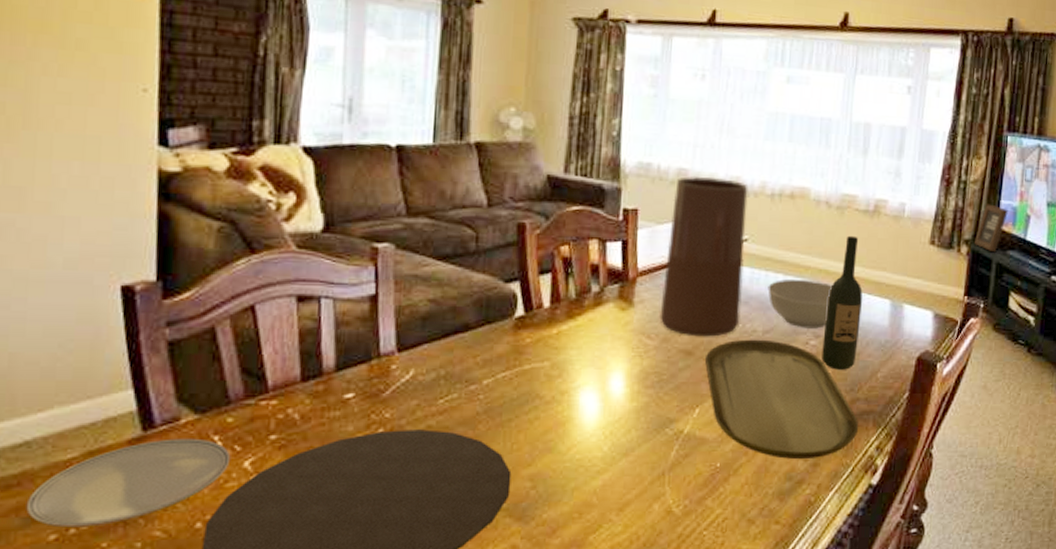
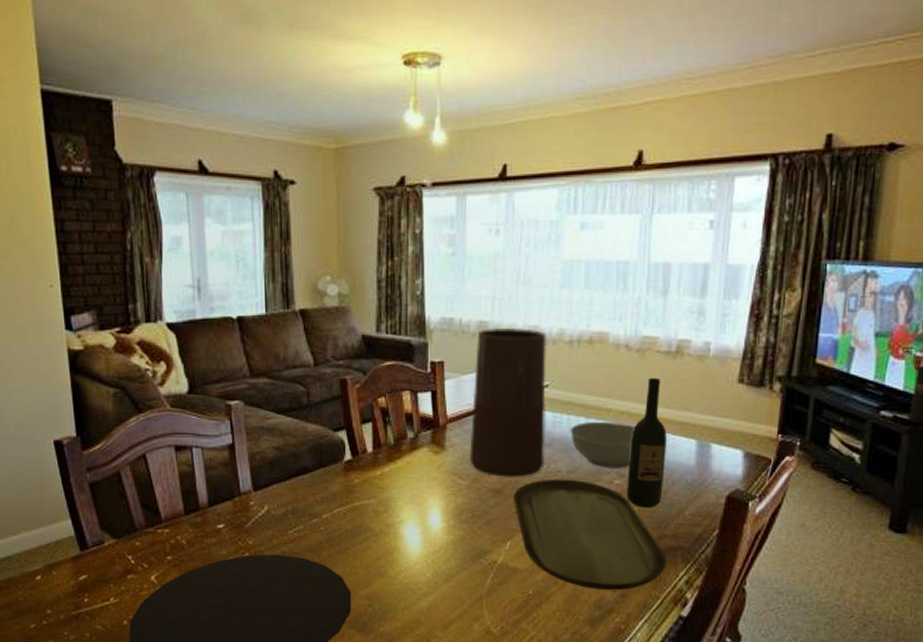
plate: present [26,438,231,528] -> none [14,557,142,620]
picture frame: present [973,204,1008,253] -> none [788,338,828,389]

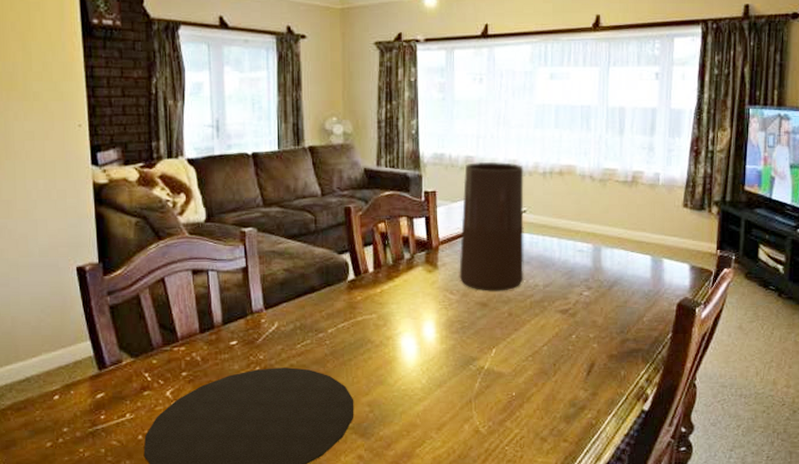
placemat: present [514,479,667,590] -> none [498,292,630,389]
bowl: present [570,421,636,469] -> none [545,241,600,282]
wine bottle: present [627,377,668,508] -> none [594,203,627,315]

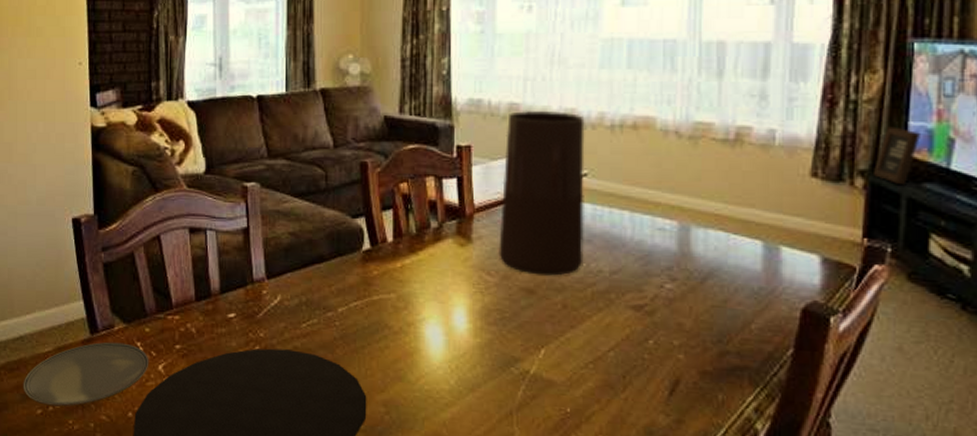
plate: none [31,375,157,438] -> present [23,342,149,407]
picture frame: none [723,169,753,211] -> present [872,126,920,186]

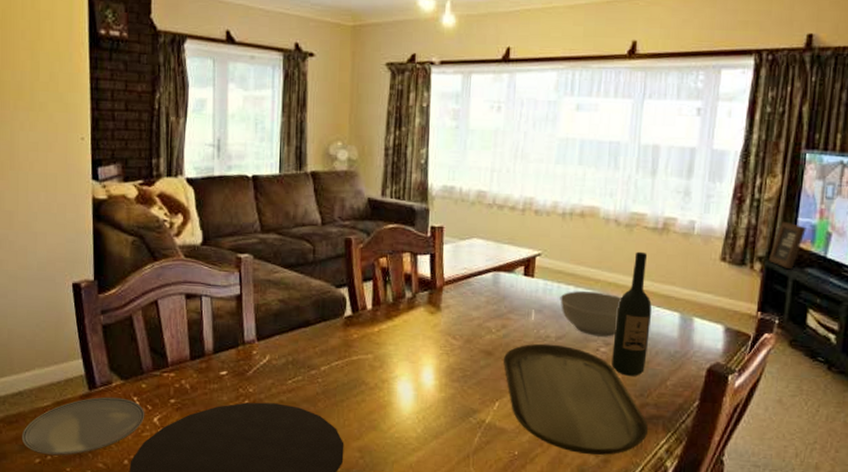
vase: present [499,110,585,276] -> none [463,197,541,340]
placemat: none [549,279,731,414] -> present [504,343,649,455]
bowl: none [613,216,689,271] -> present [560,290,622,337]
wine bottle: none [680,168,728,318] -> present [611,251,652,376]

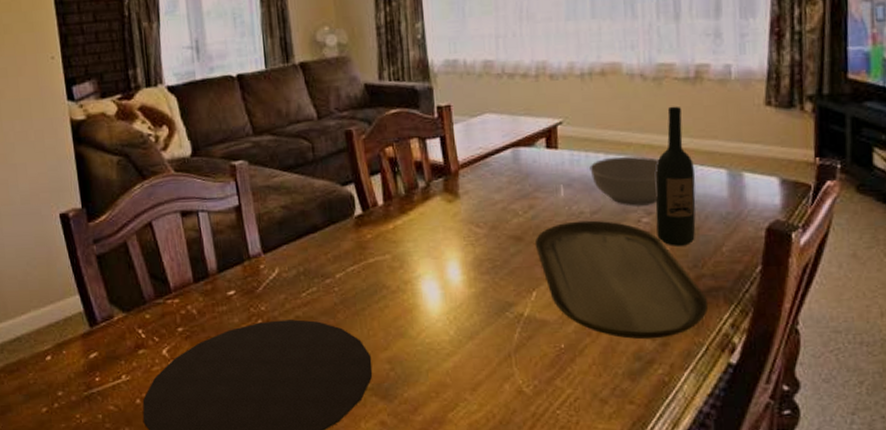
plate: present [21,397,145,456] -> none [24,332,153,403]
picture frame: present [768,221,806,270] -> none [819,52,859,106]

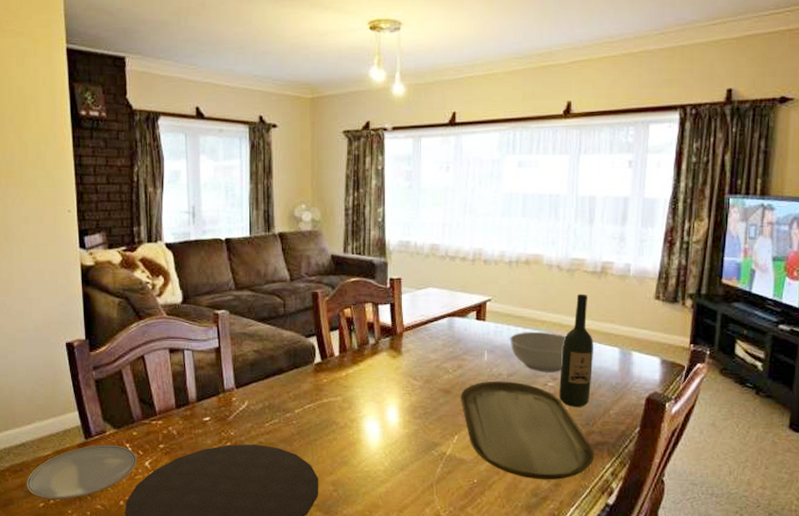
plate: none [24,332,153,403] -> present [26,444,137,500]

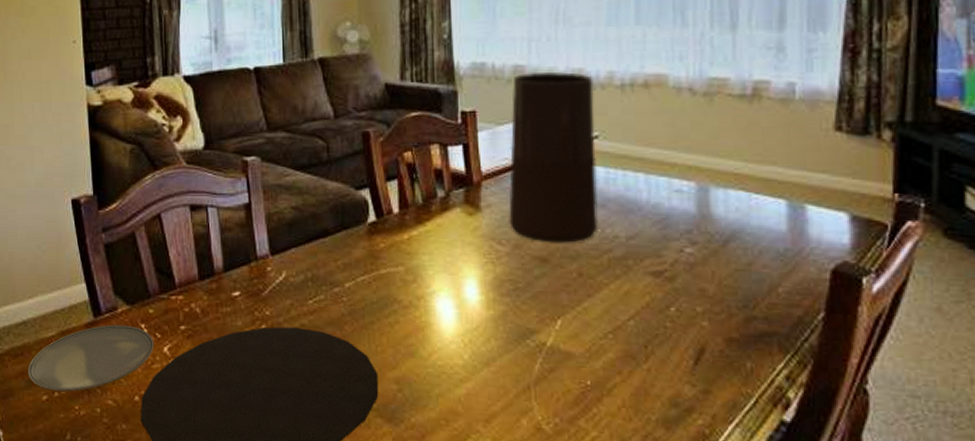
vase: none [423,249,490,379] -> present [509,72,598,243]
placemat: present [461,381,595,480] -> none [563,245,760,384]
bowl: present [510,331,567,373] -> none [627,177,708,234]
wine bottle: present [559,294,594,407] -> none [701,125,749,283]

